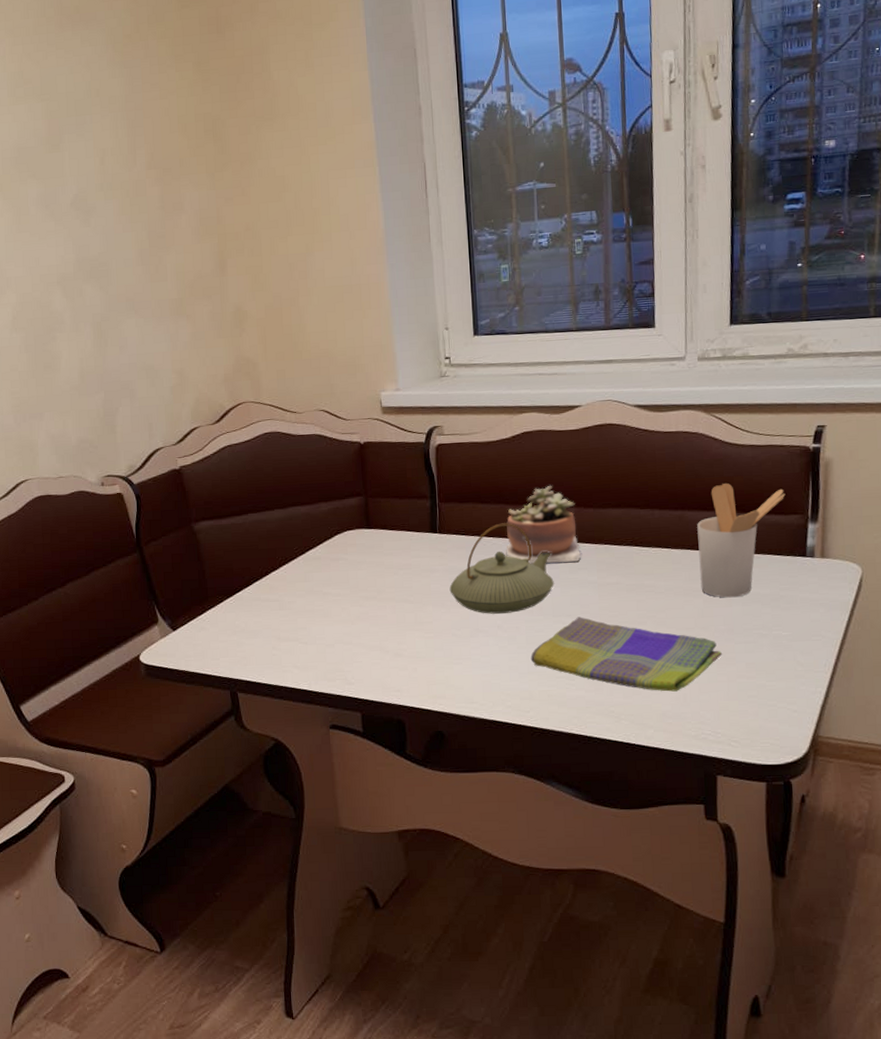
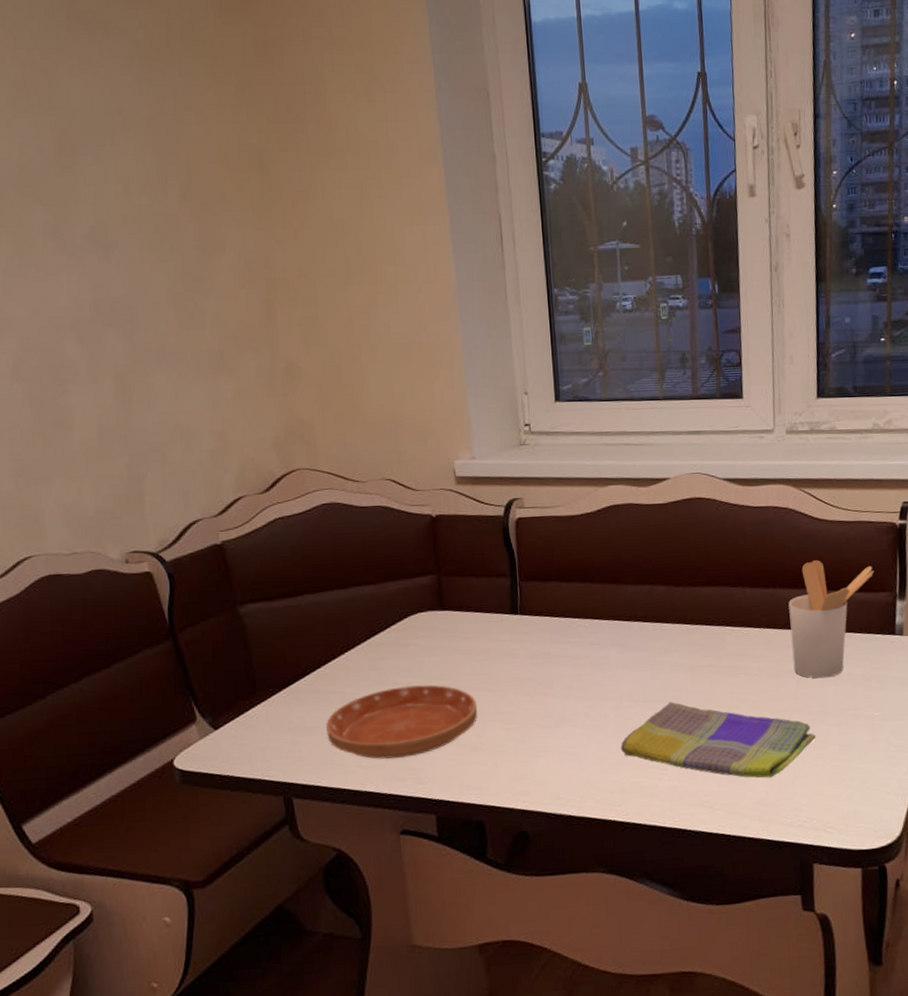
saucer: none [266,595,400,661] -> present [325,684,478,759]
teapot: present [449,523,554,614] -> none [532,602,644,702]
succulent plant: present [506,486,581,564] -> none [592,563,671,647]

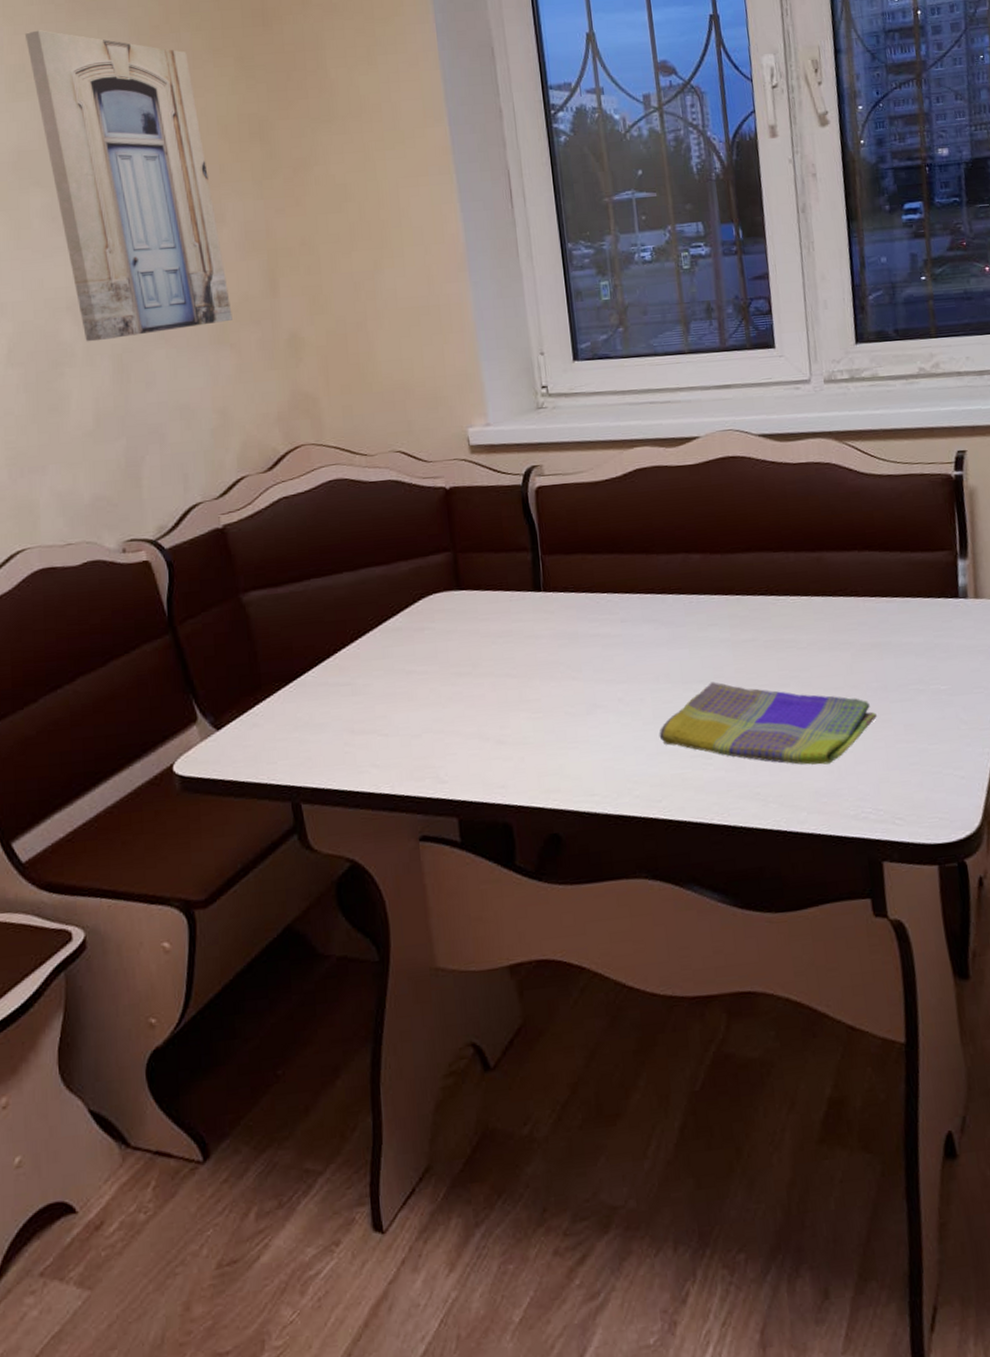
wall art: none [25,46,232,361] -> present [24,30,233,342]
saucer: present [325,684,478,759] -> none [336,672,501,757]
utensil holder: present [788,560,874,679] -> none [837,519,931,650]

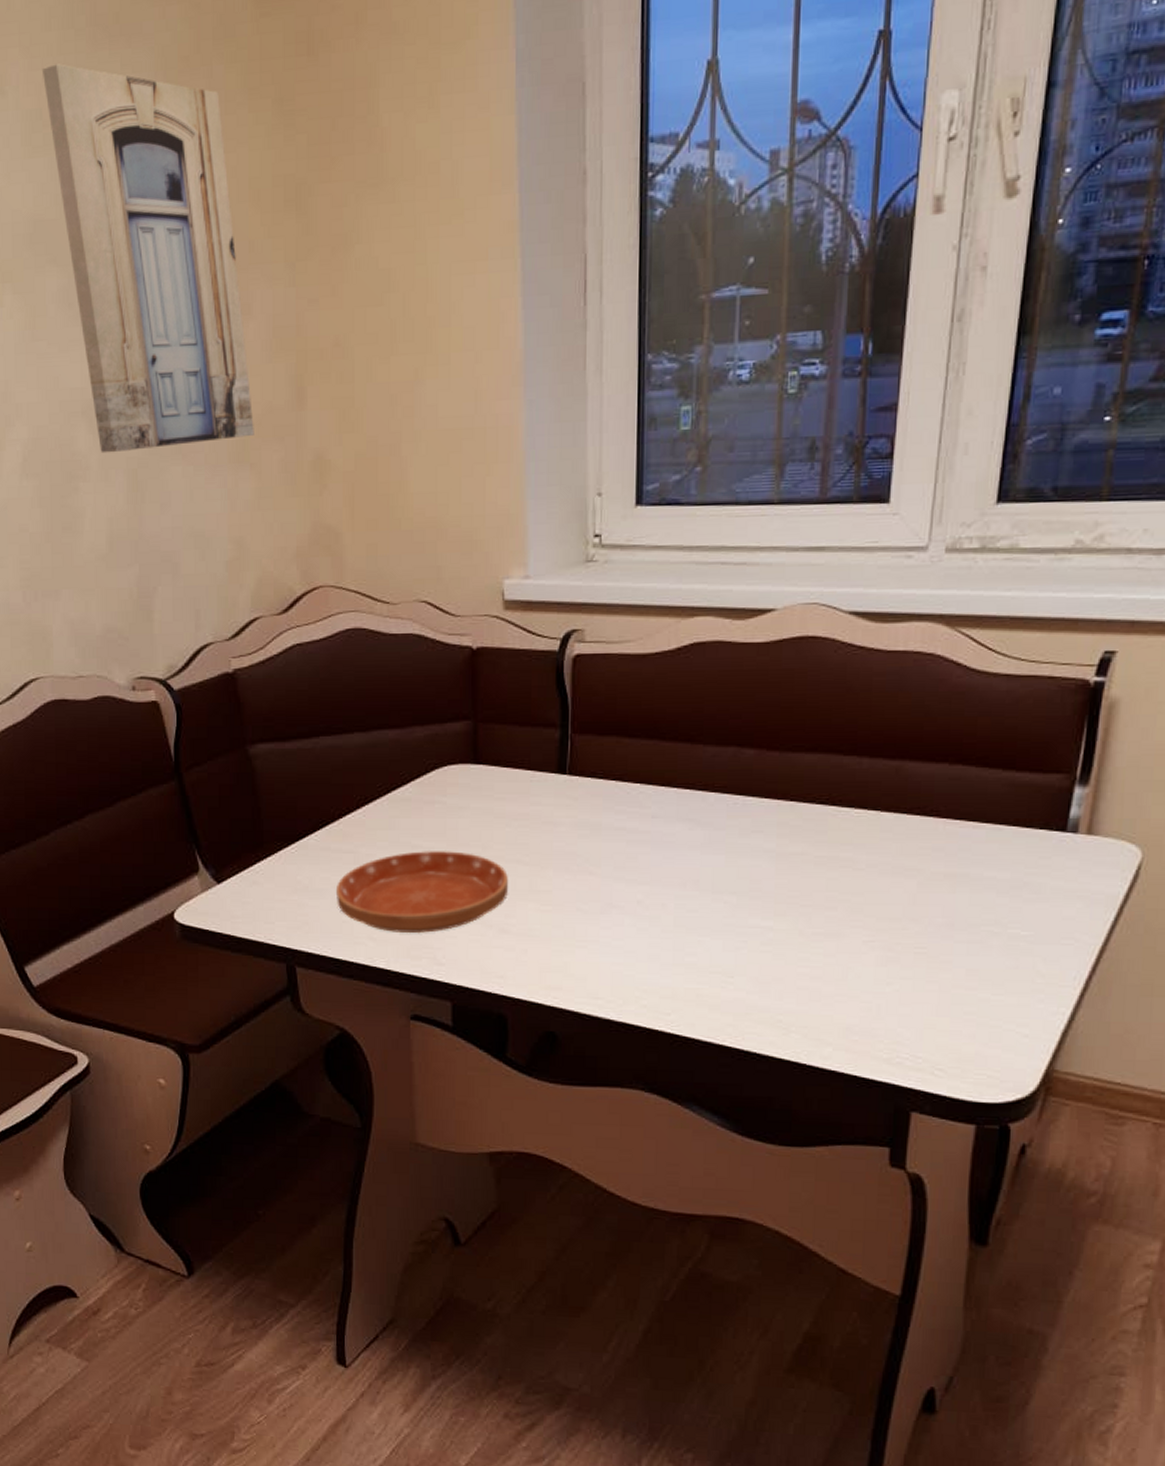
saucer: none [336,672,501,757] -> present [335,851,509,934]
dish towel: present [659,682,877,765] -> none [677,895,935,1000]

